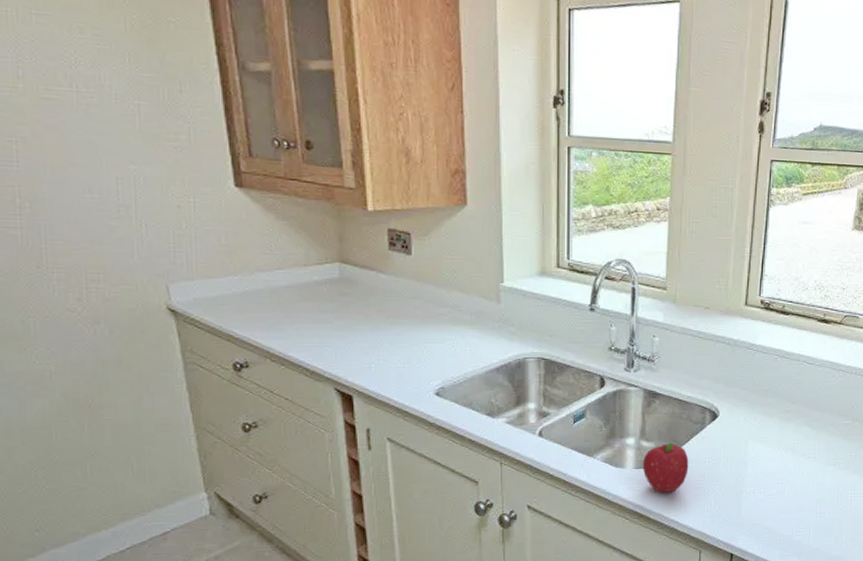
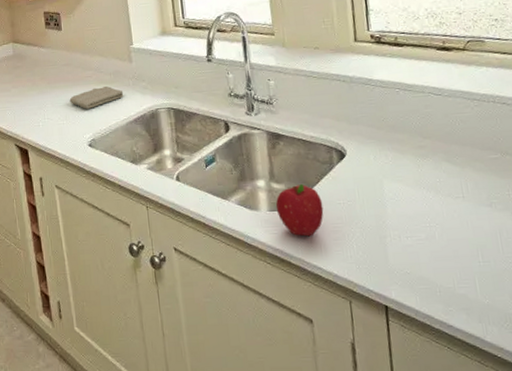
washcloth: none [414,327,486,352] -> present [69,85,124,109]

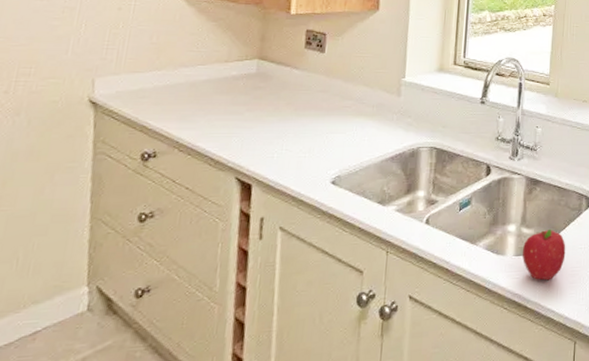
washcloth: present [69,85,124,109] -> none [318,118,385,142]

